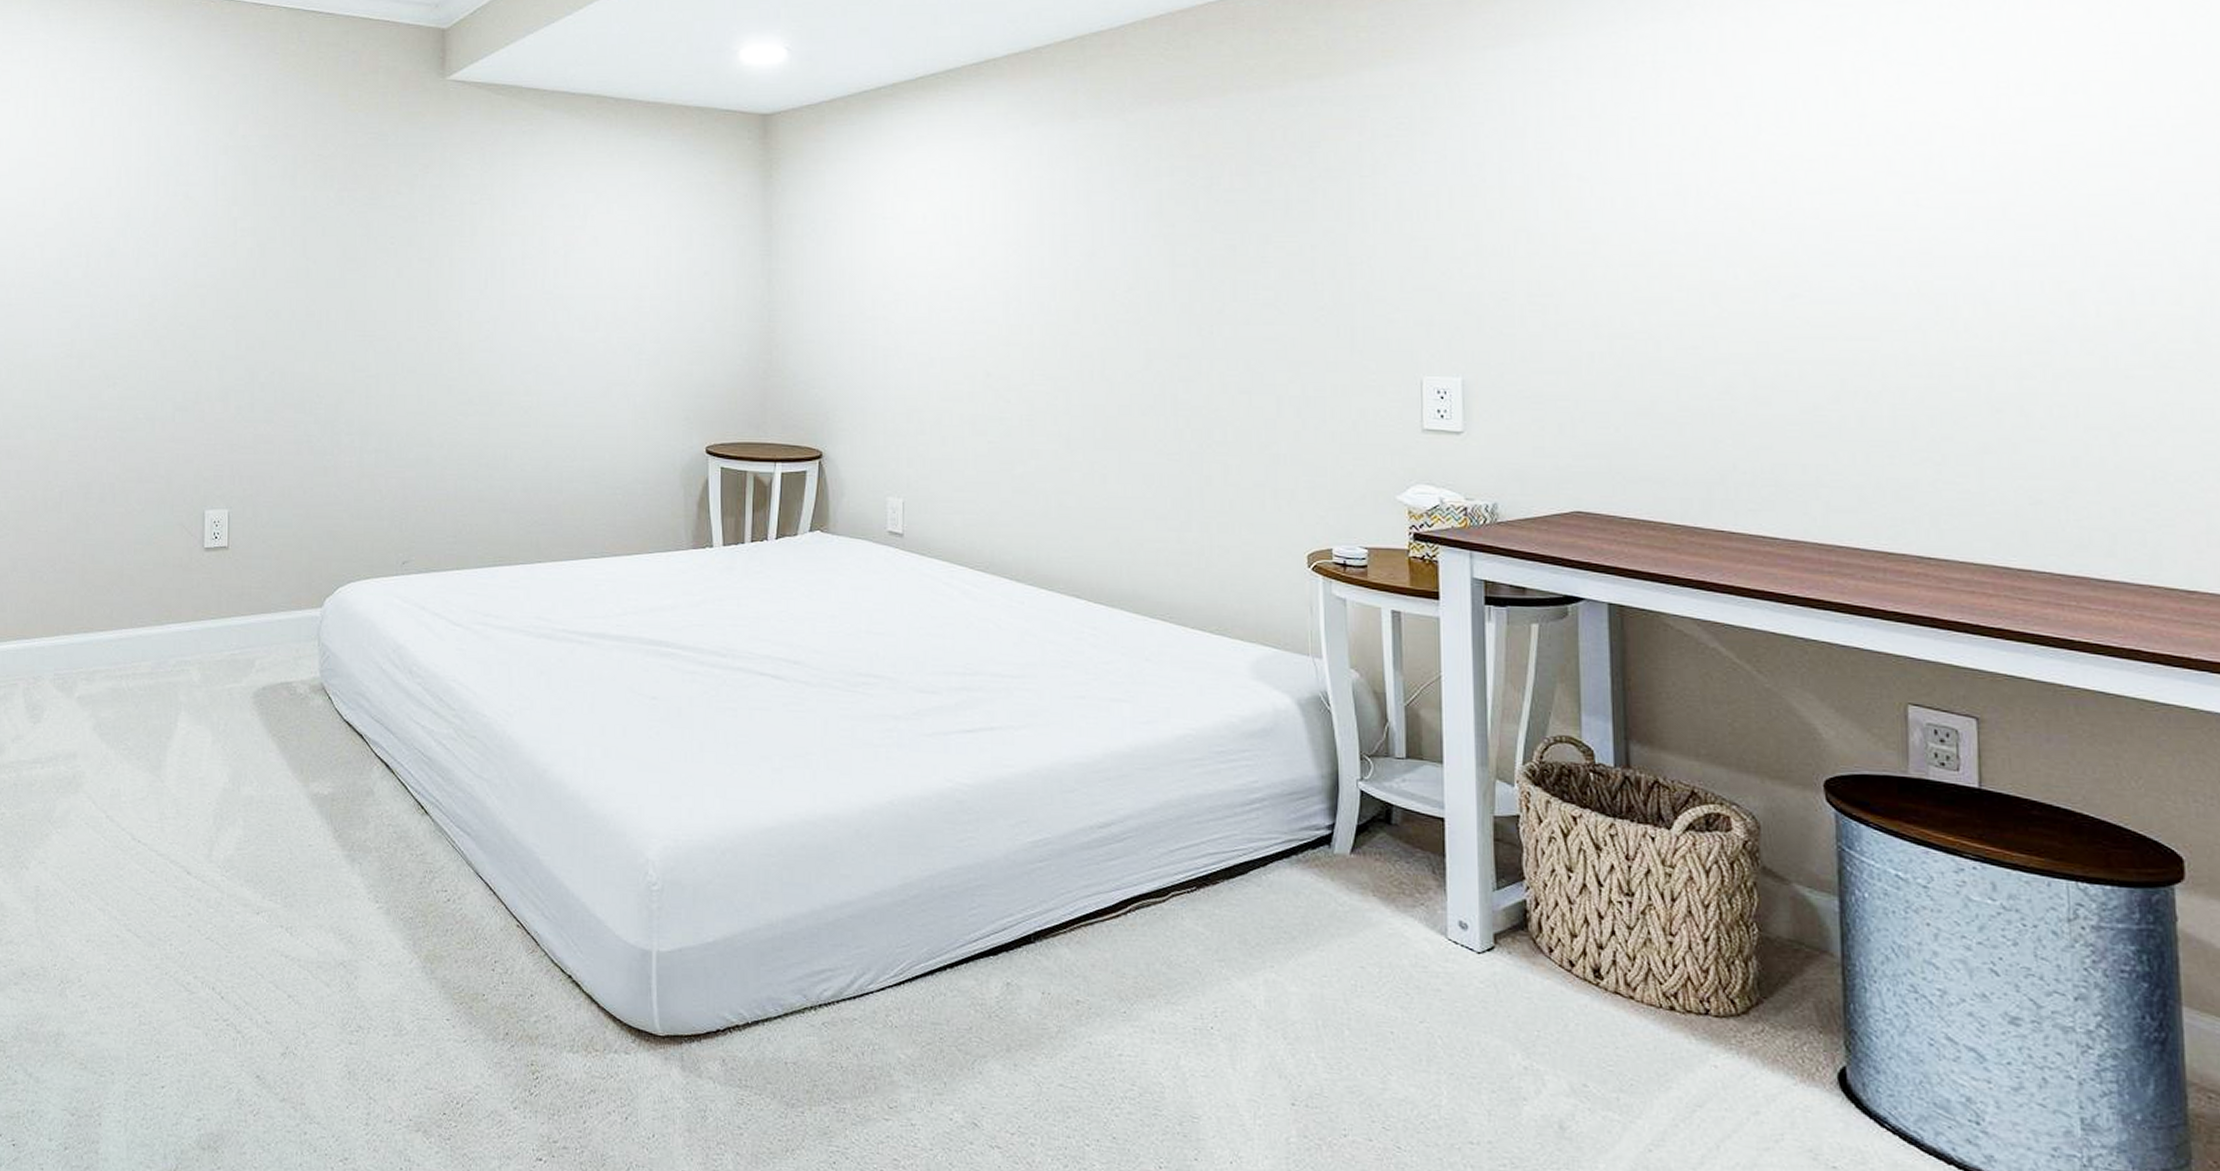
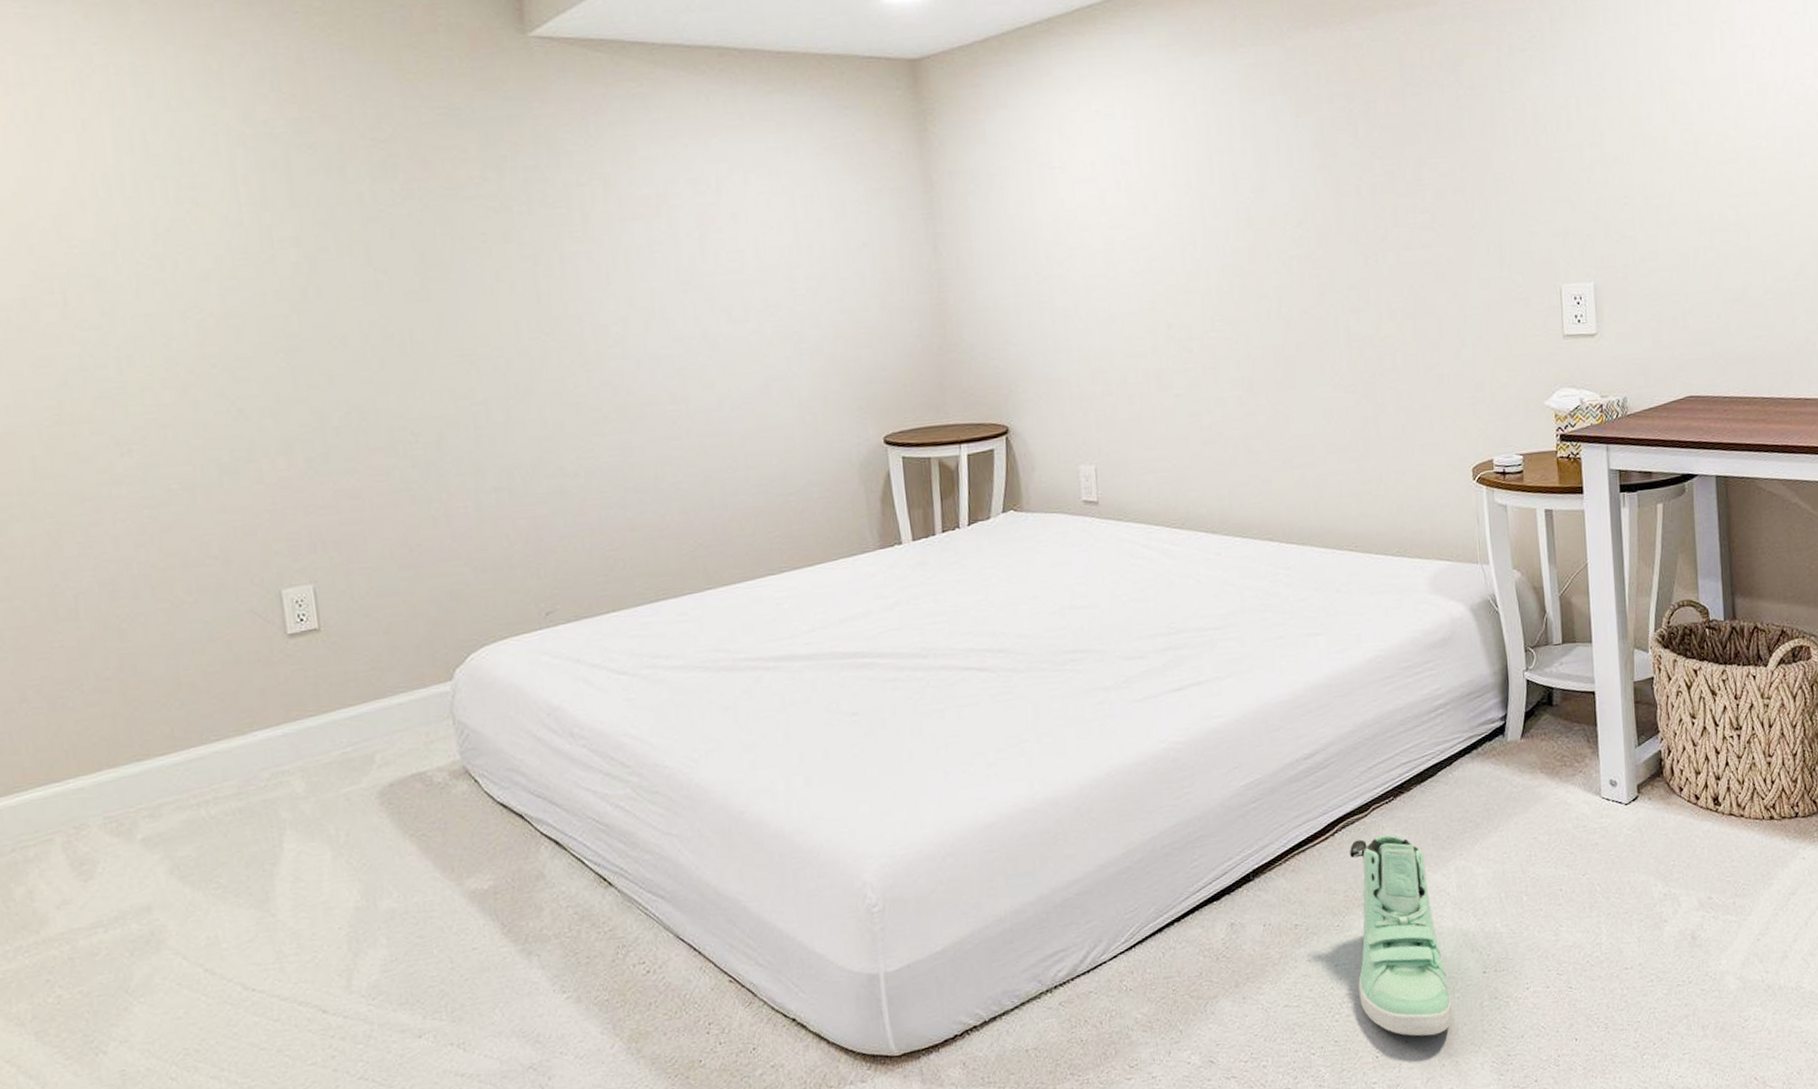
sneaker: none [1142,925,1252,1161] -> present [1349,835,1452,1036]

